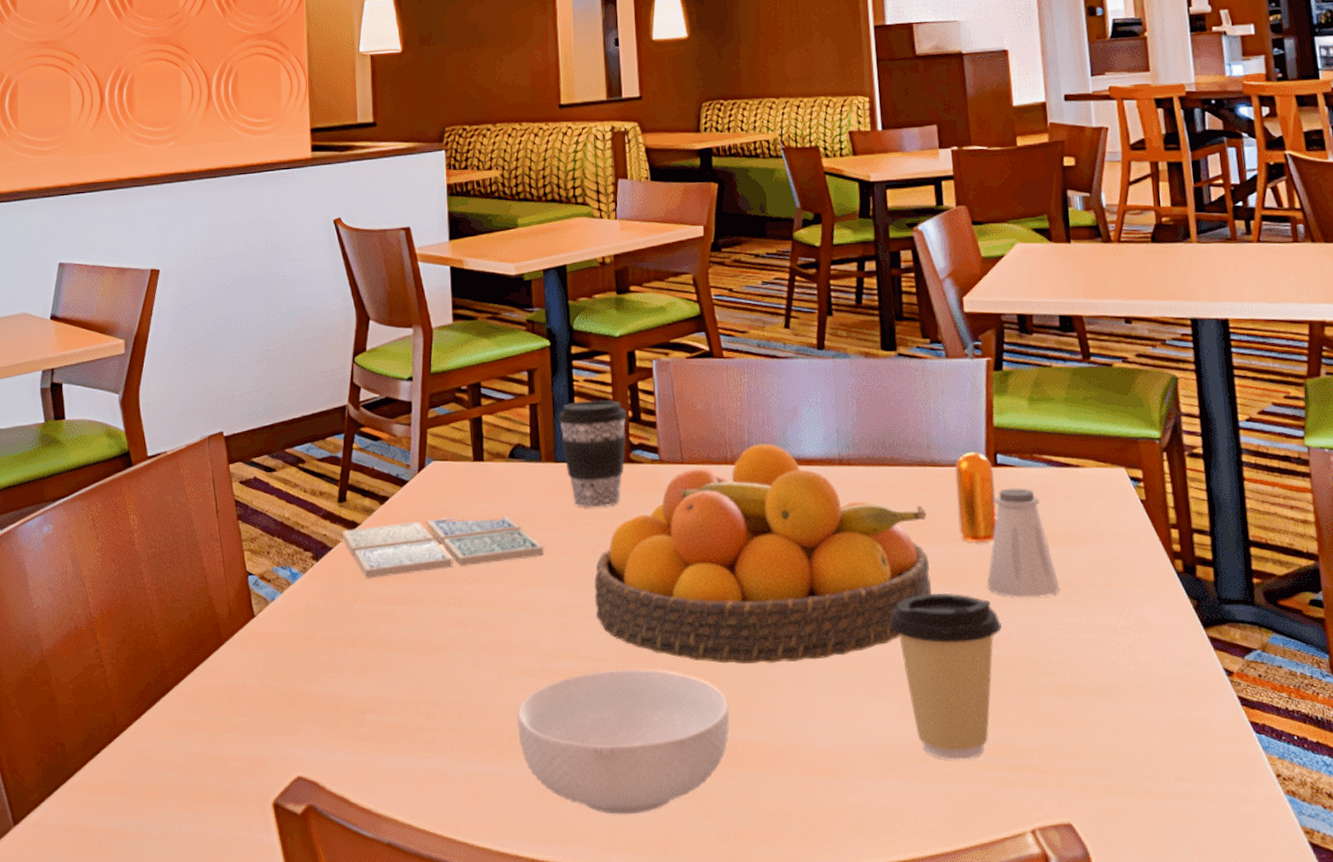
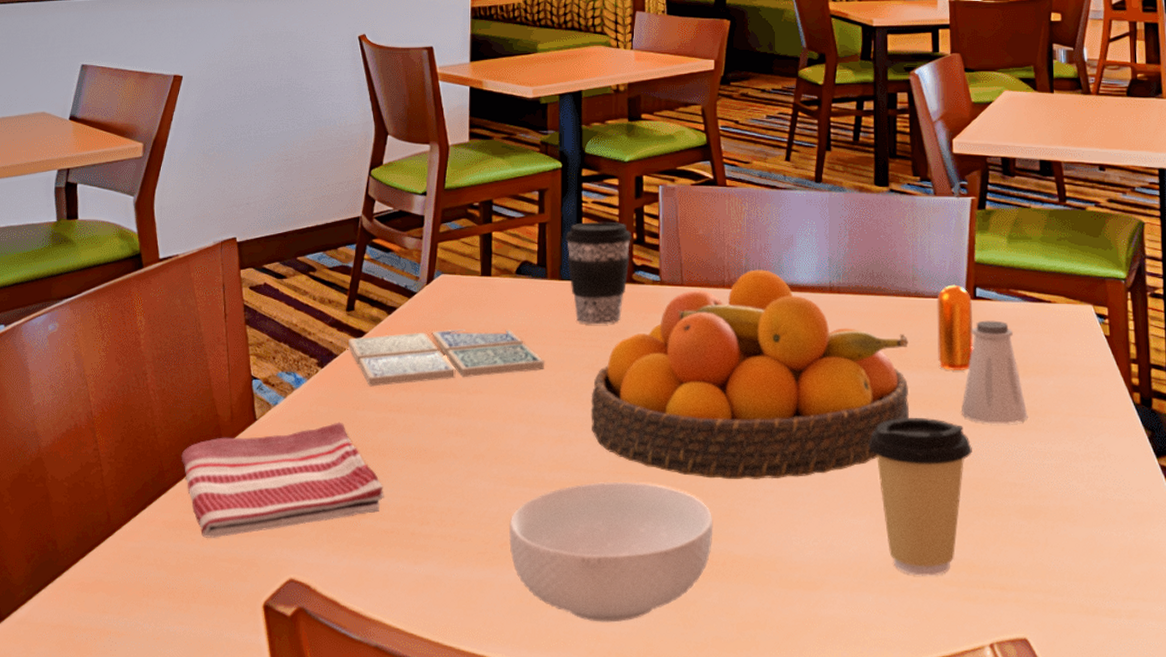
dish towel: none [182,616,388,737] -> present [181,422,384,538]

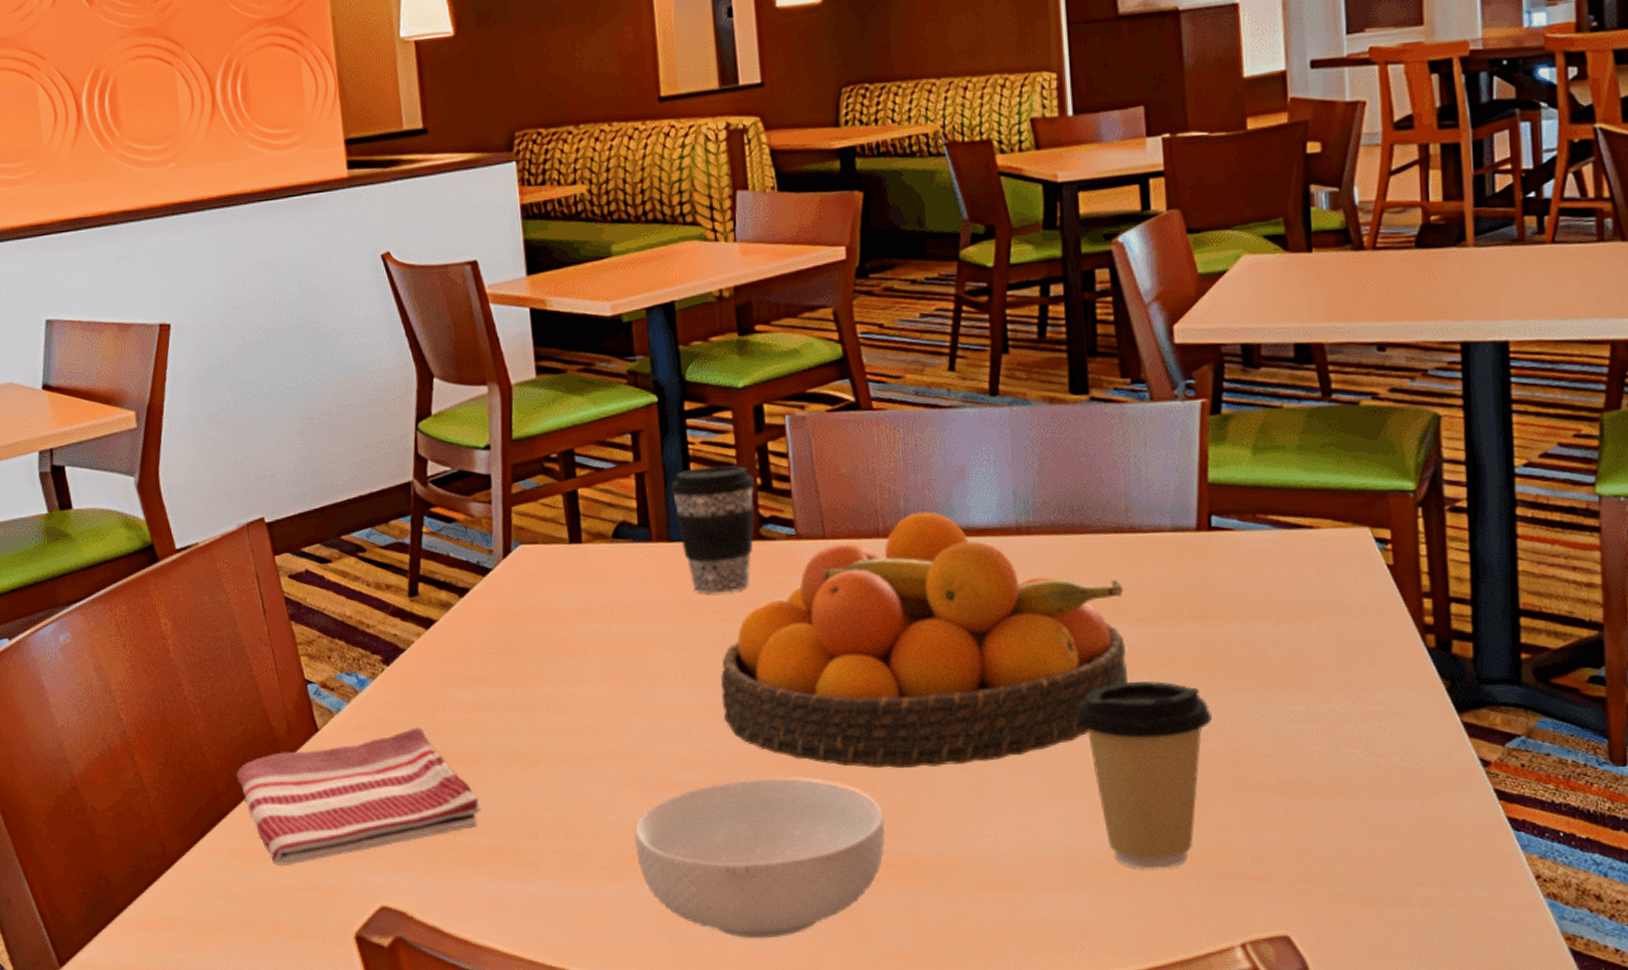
drink coaster: present [348,329,544,387] -> none [416,607,659,684]
pepper shaker: present [937,284,973,371] -> none [1159,513,1209,622]
saltshaker: present [960,320,1028,424] -> none [1195,555,1285,684]

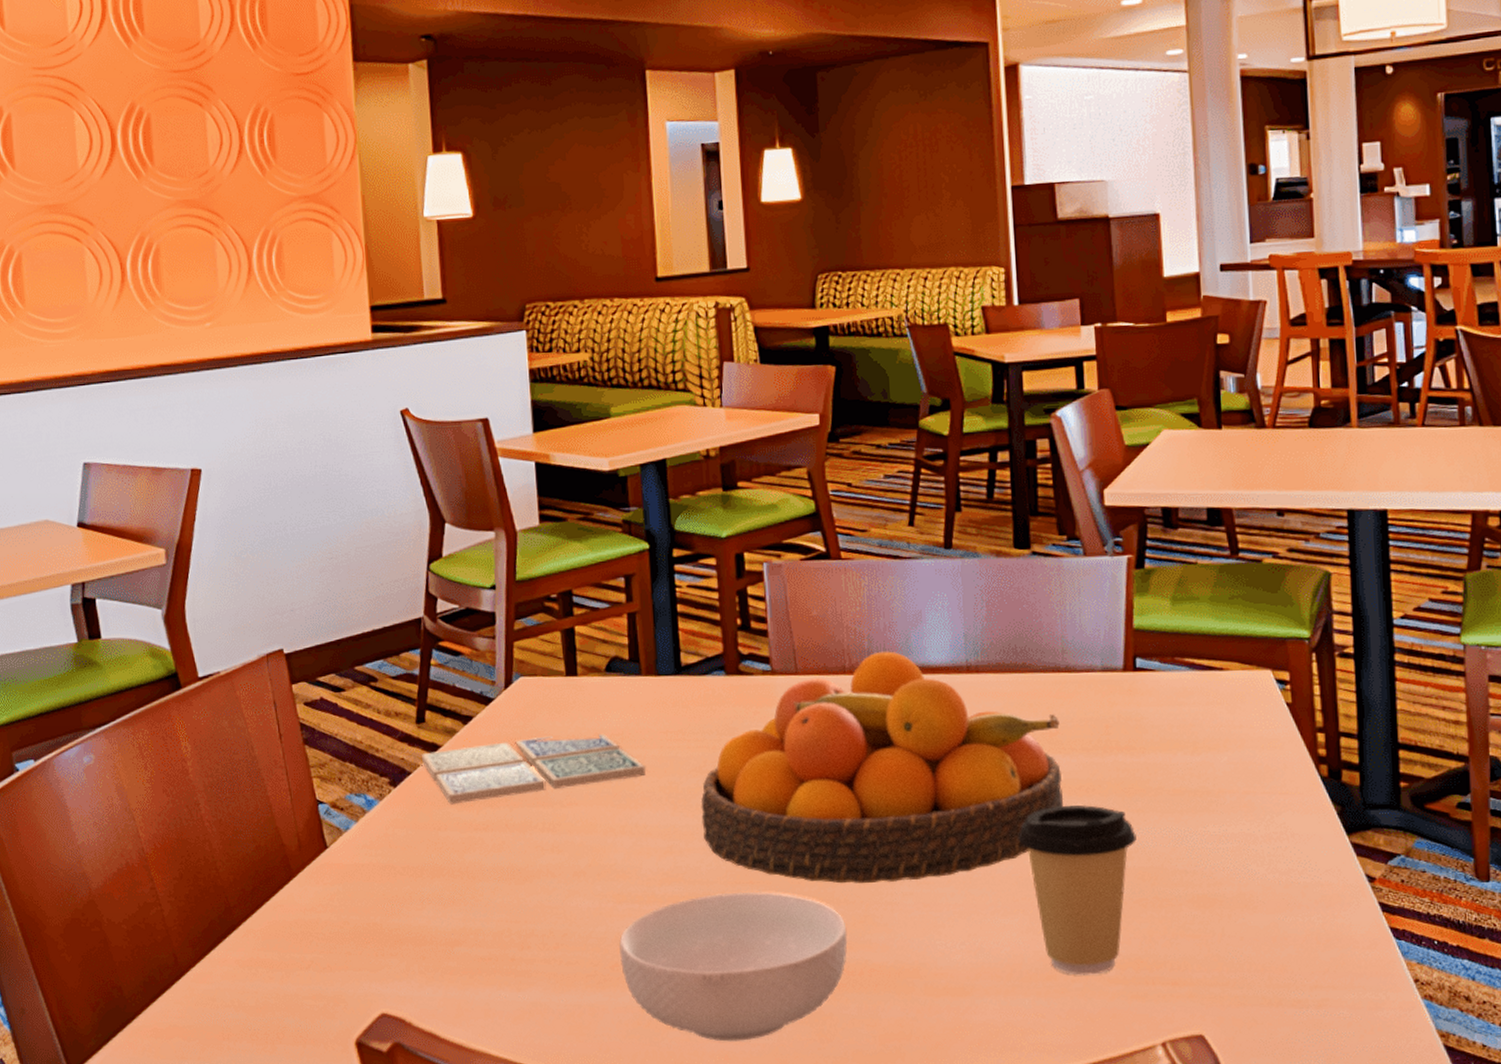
dish towel: present [236,727,481,866] -> none [248,844,478,975]
drink coaster: none [416,607,659,684] -> present [422,734,646,805]
coffee cup: present [670,465,756,594] -> none [659,607,736,724]

